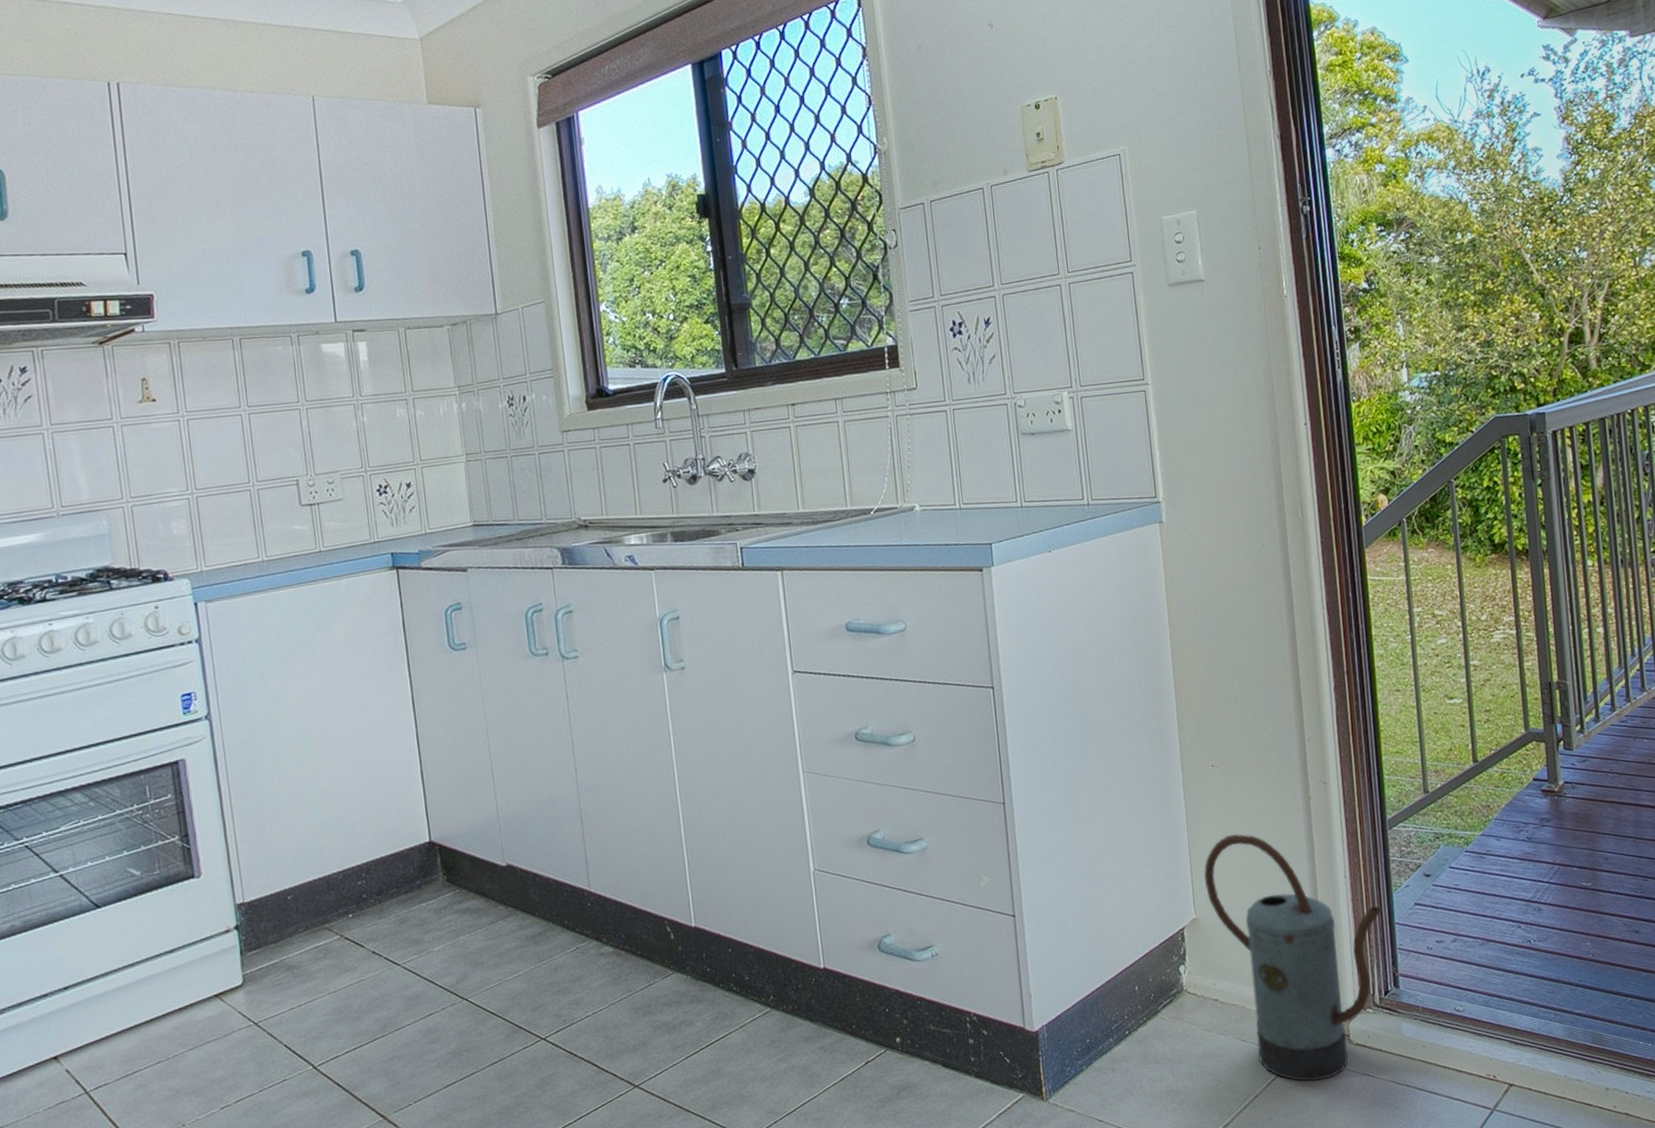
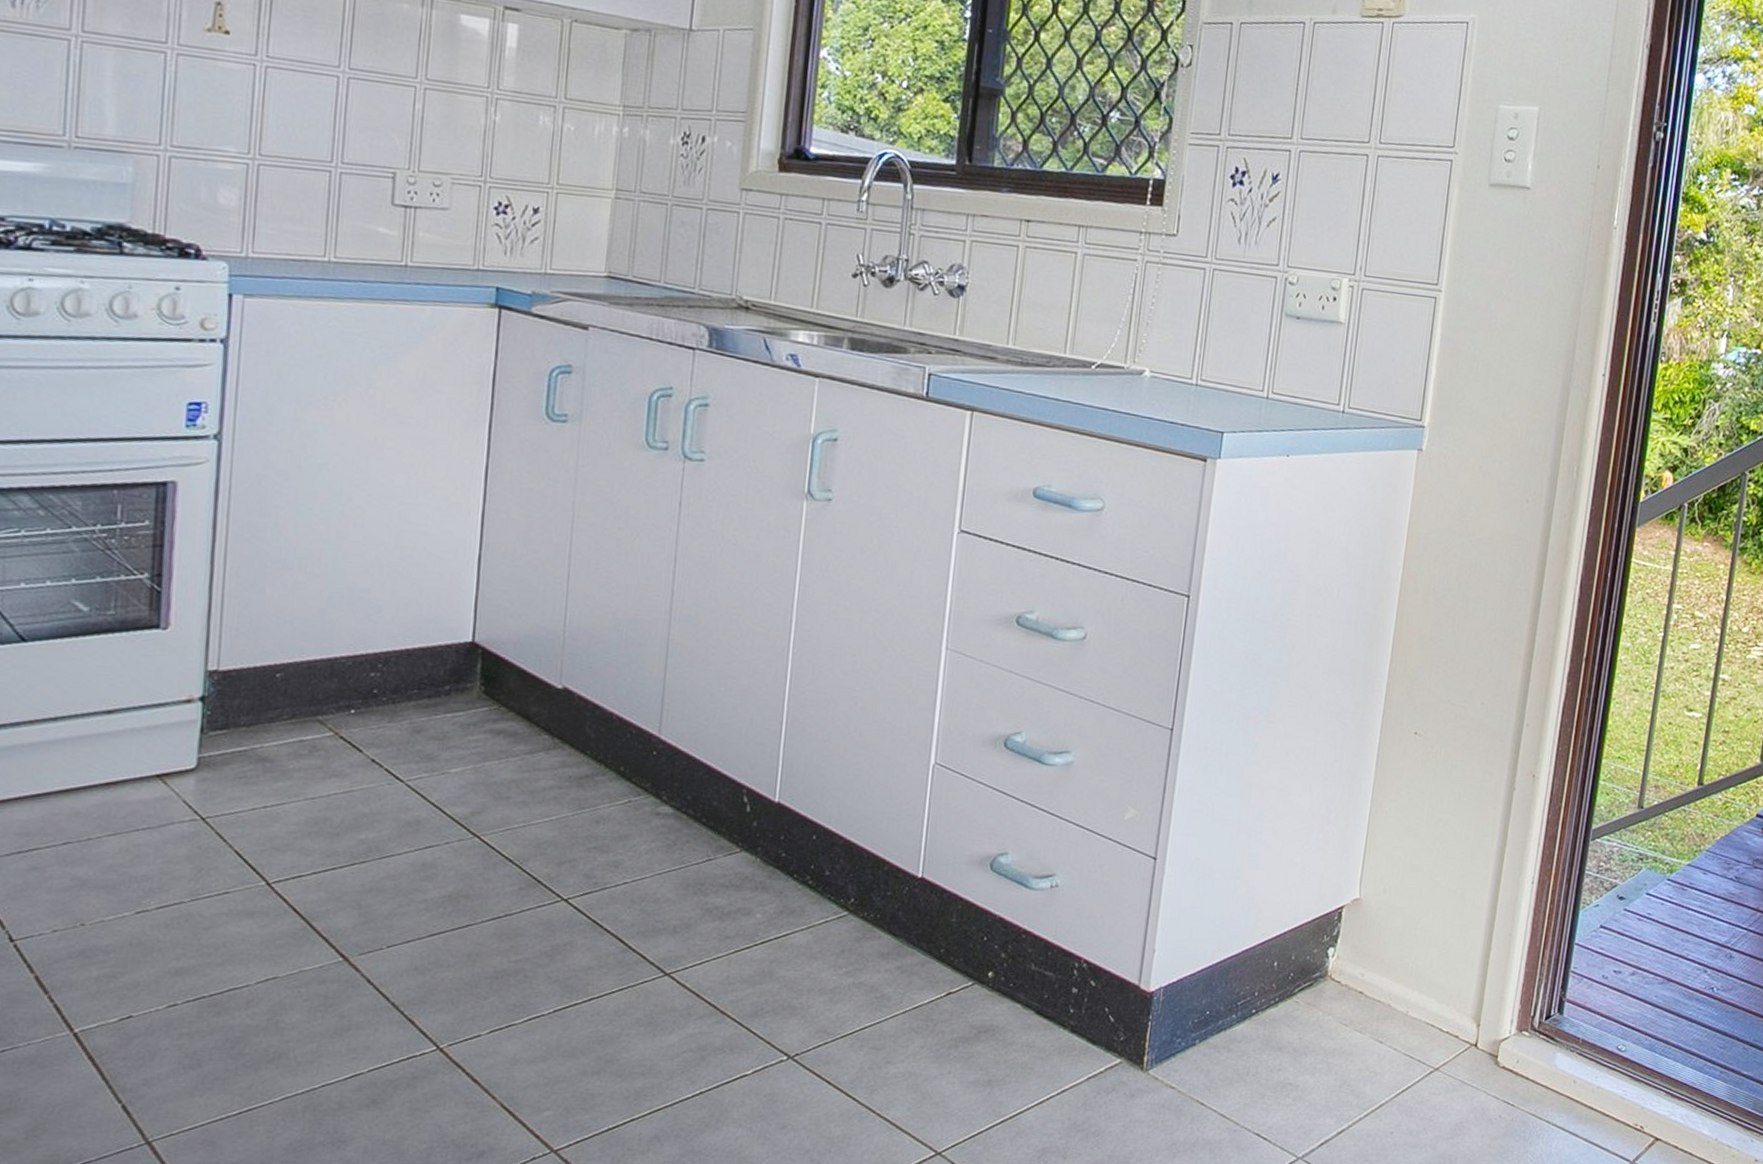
watering can: present [1204,833,1382,1082] -> none [1377,812,1564,1100]

